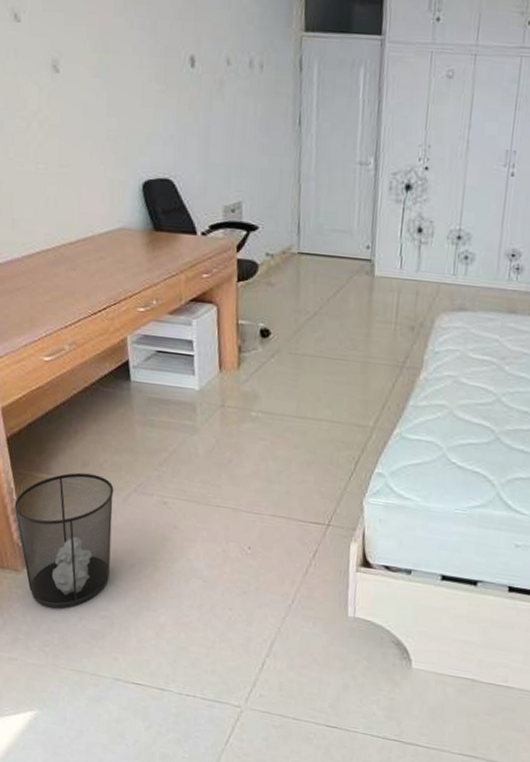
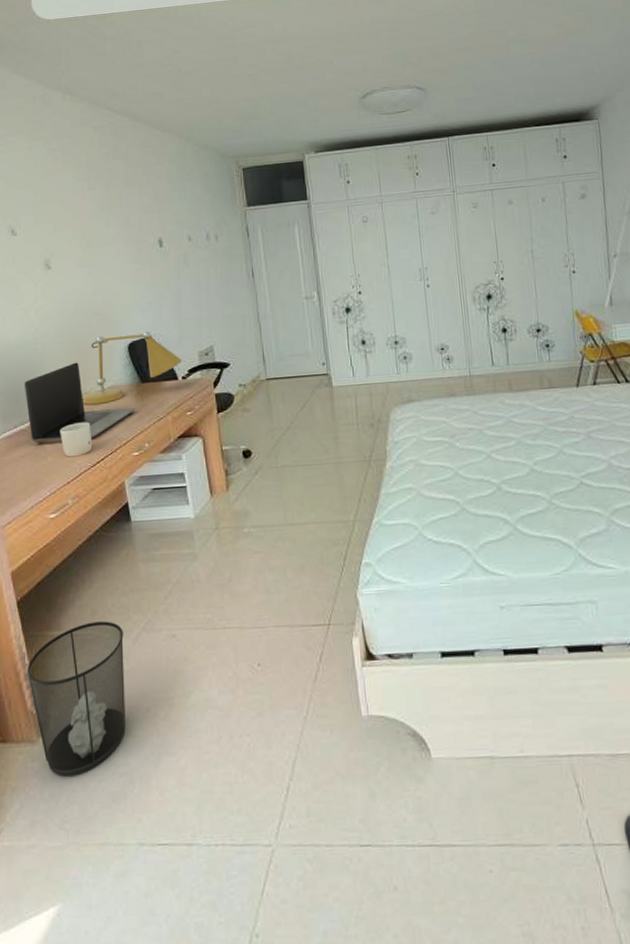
laptop computer: none [22,192,146,284] -> present [24,362,136,444]
mug: none [59,262,95,301] -> present [60,422,93,458]
table lamp: none [86,166,204,247] -> present [82,331,182,405]

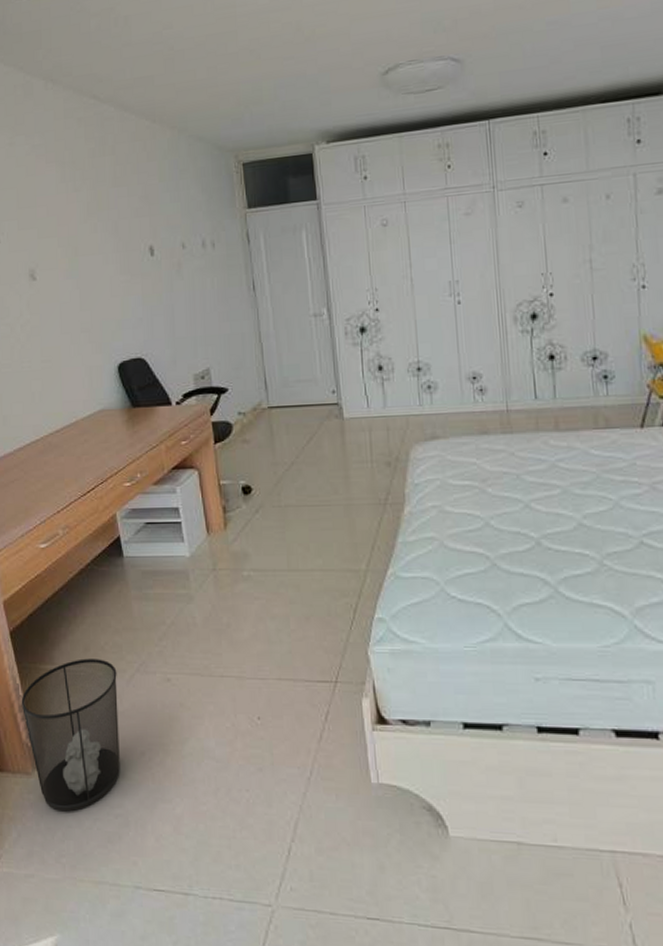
laptop computer: present [24,362,136,444] -> none [11,383,127,469]
mug: present [60,422,93,458] -> none [49,448,83,485]
table lamp: present [82,331,182,405] -> none [71,350,176,430]

